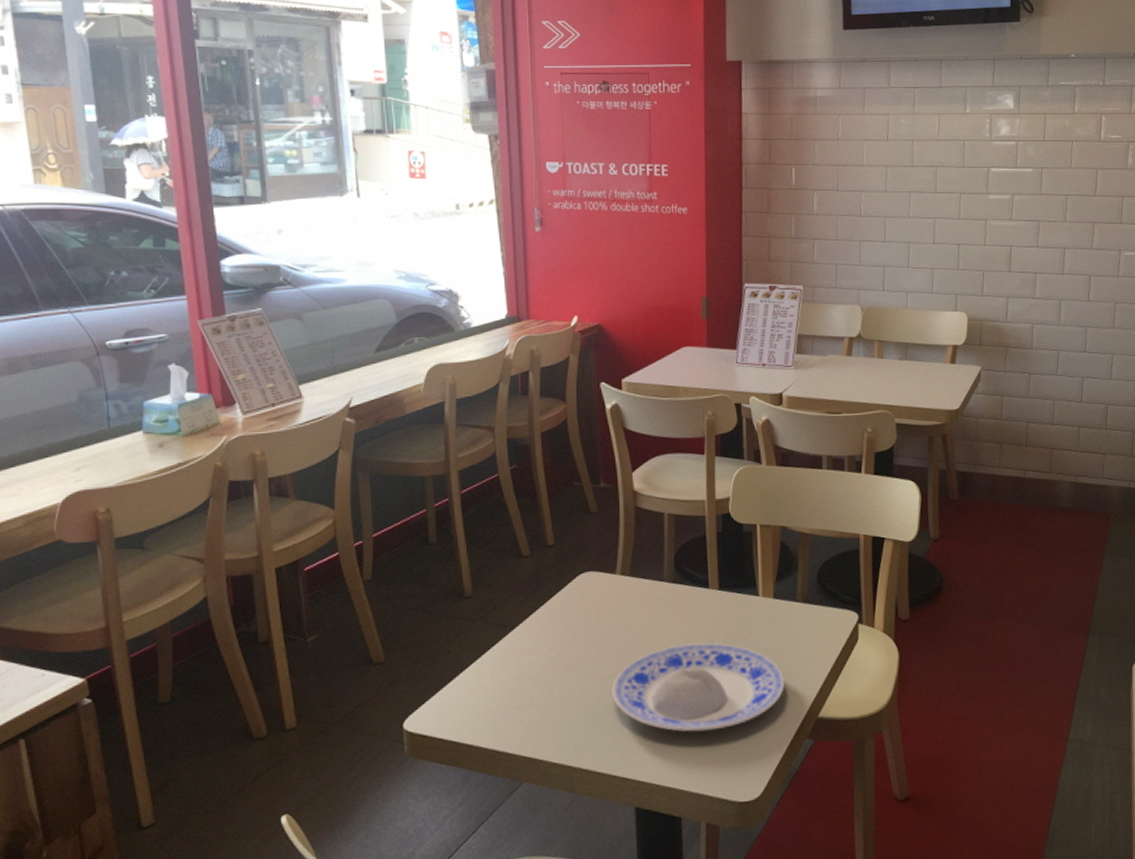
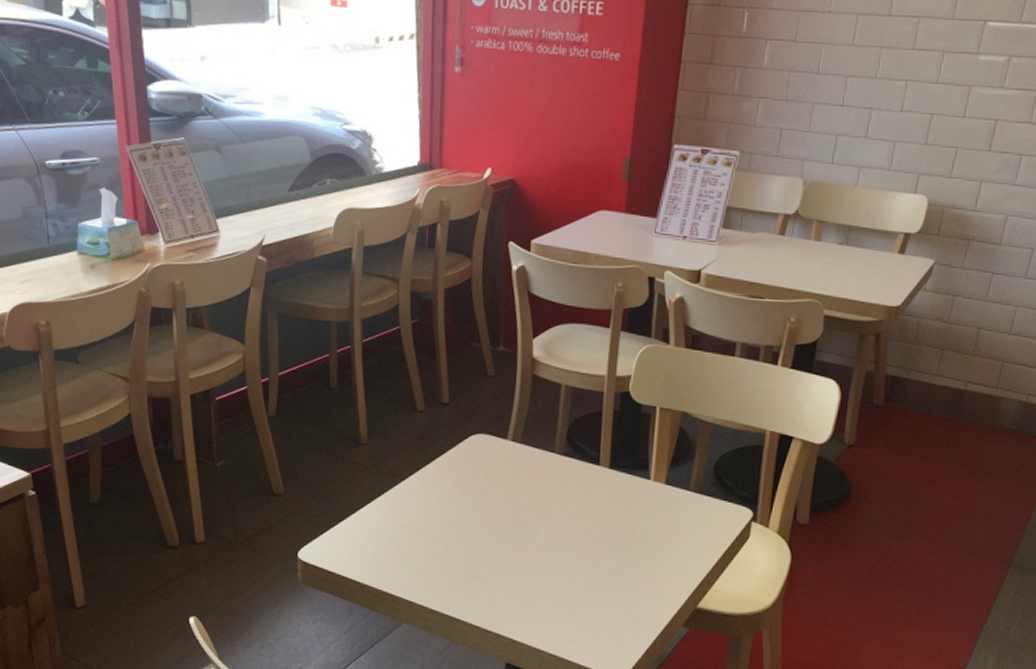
plate: present [612,642,784,732] -> none [493,517,667,604]

